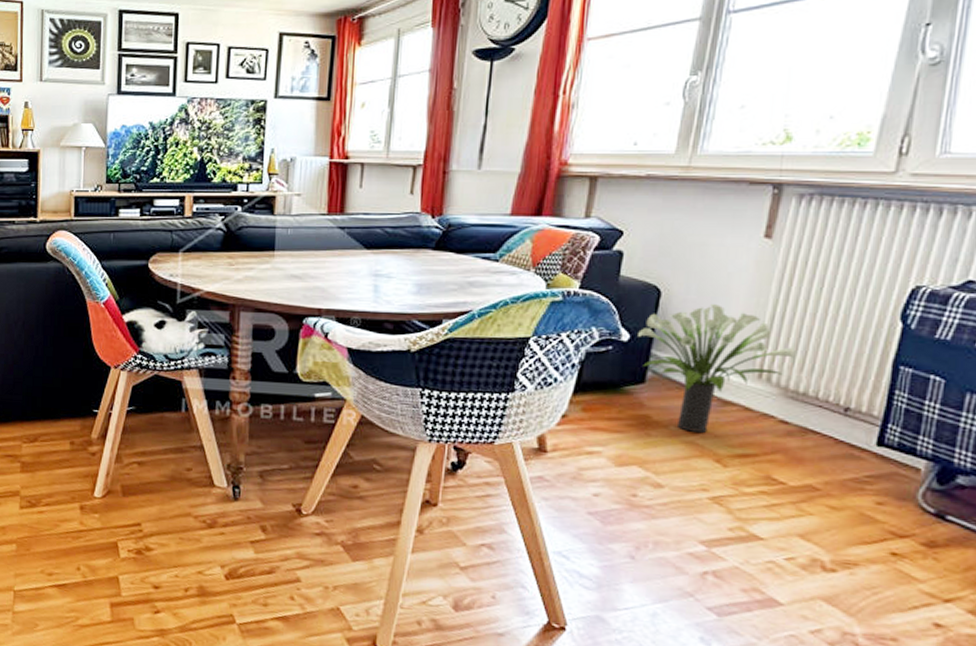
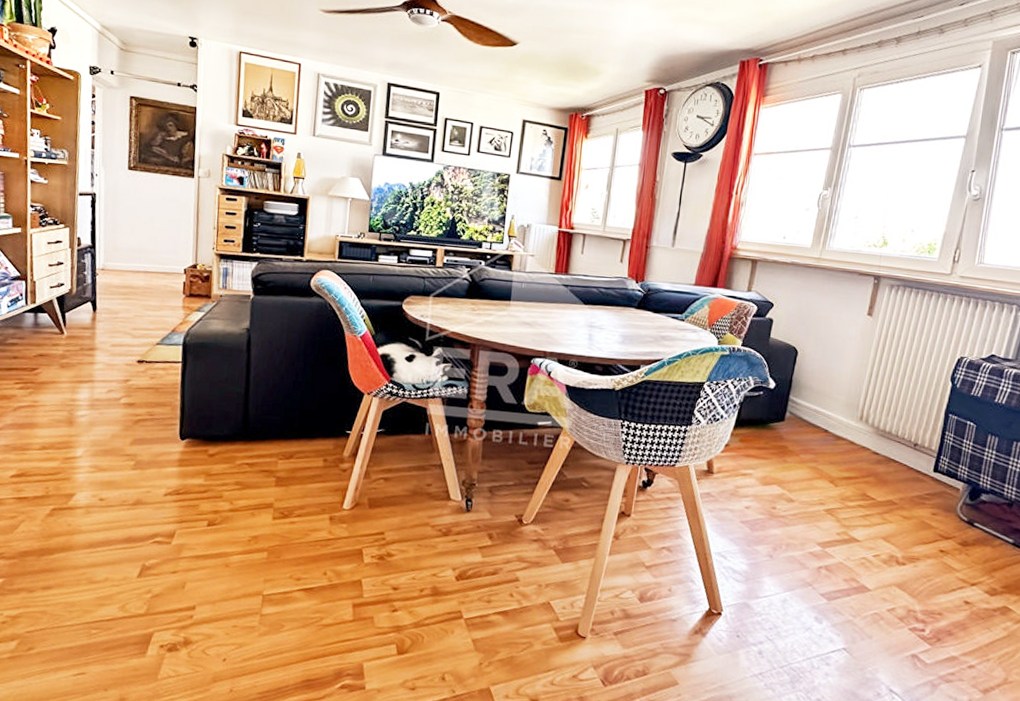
potted plant: present [638,304,794,433] -> none [781,363,884,460]

